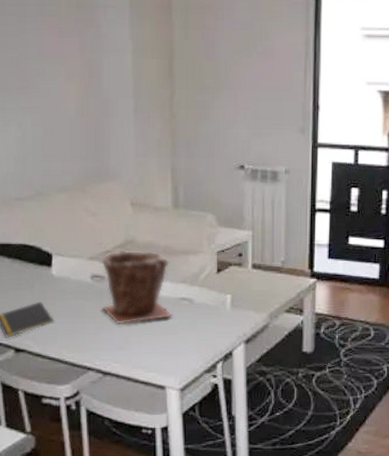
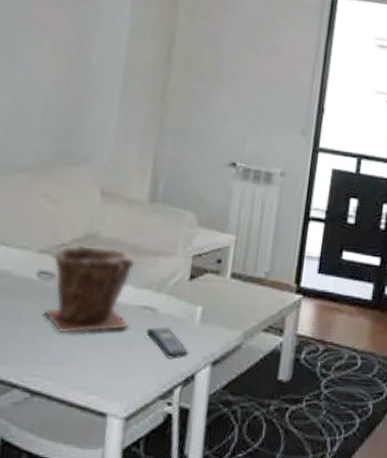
remote control: none [187,314,225,340] -> present [146,327,190,359]

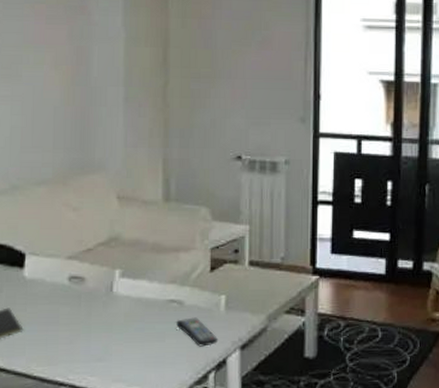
plant pot: present [44,244,135,334] -> none [80,248,161,332]

